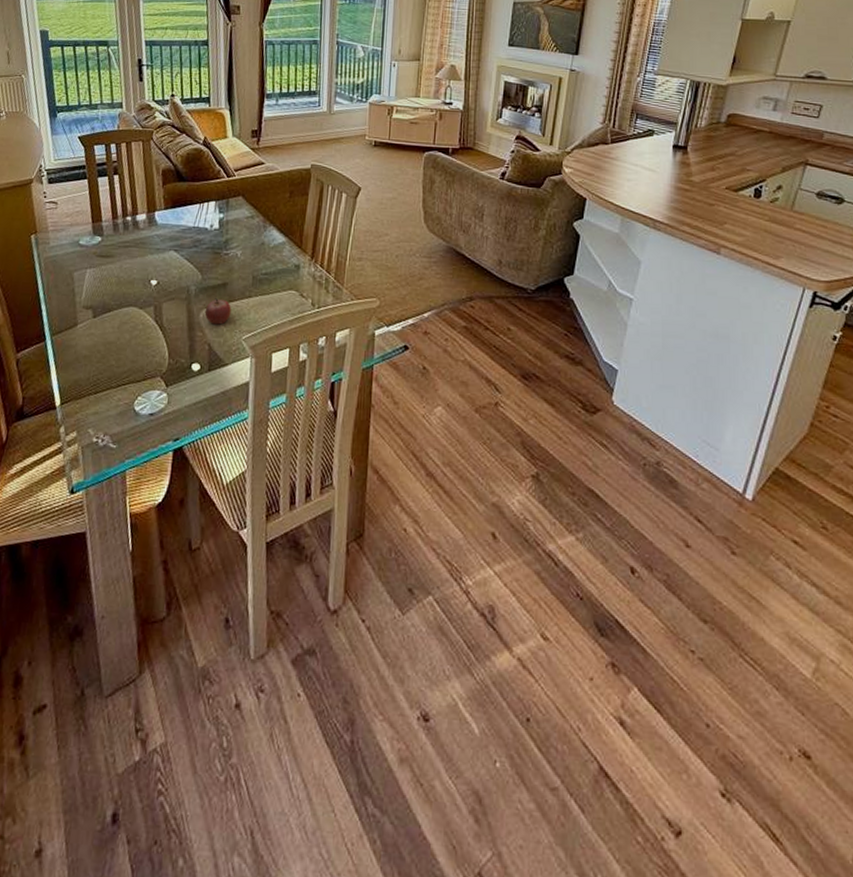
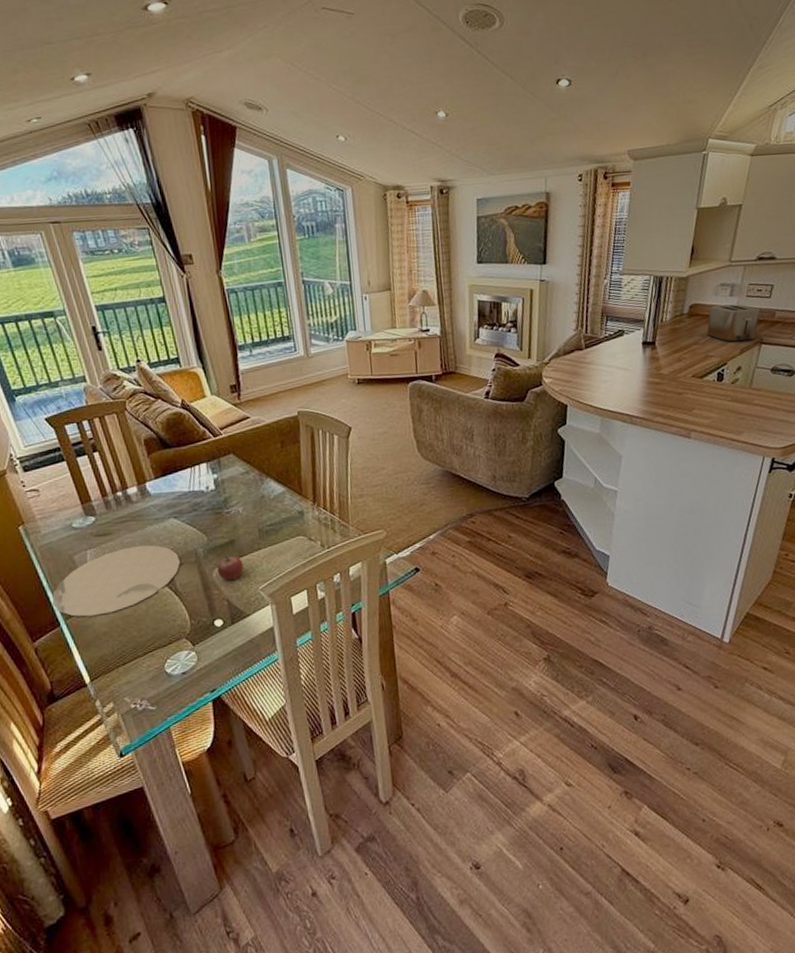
placemat: none [44,272,171,338] -> present [52,545,180,617]
toaster: none [745,118,807,160] -> present [706,304,761,343]

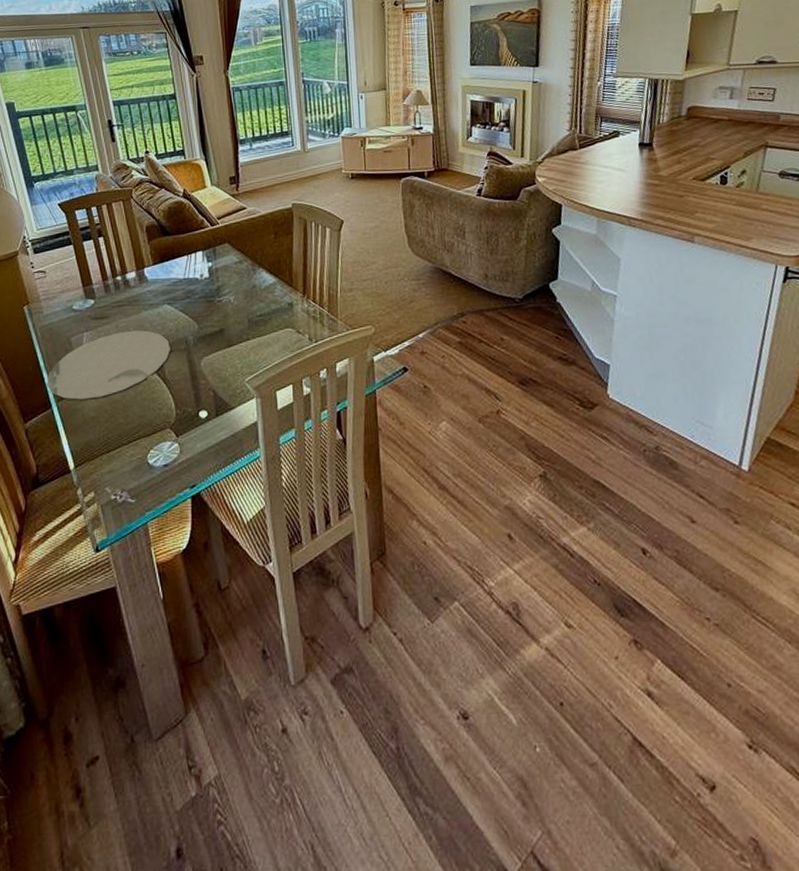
fruit: present [217,555,244,581] -> none [205,344,231,371]
toaster: present [706,304,761,343] -> none [706,107,764,145]

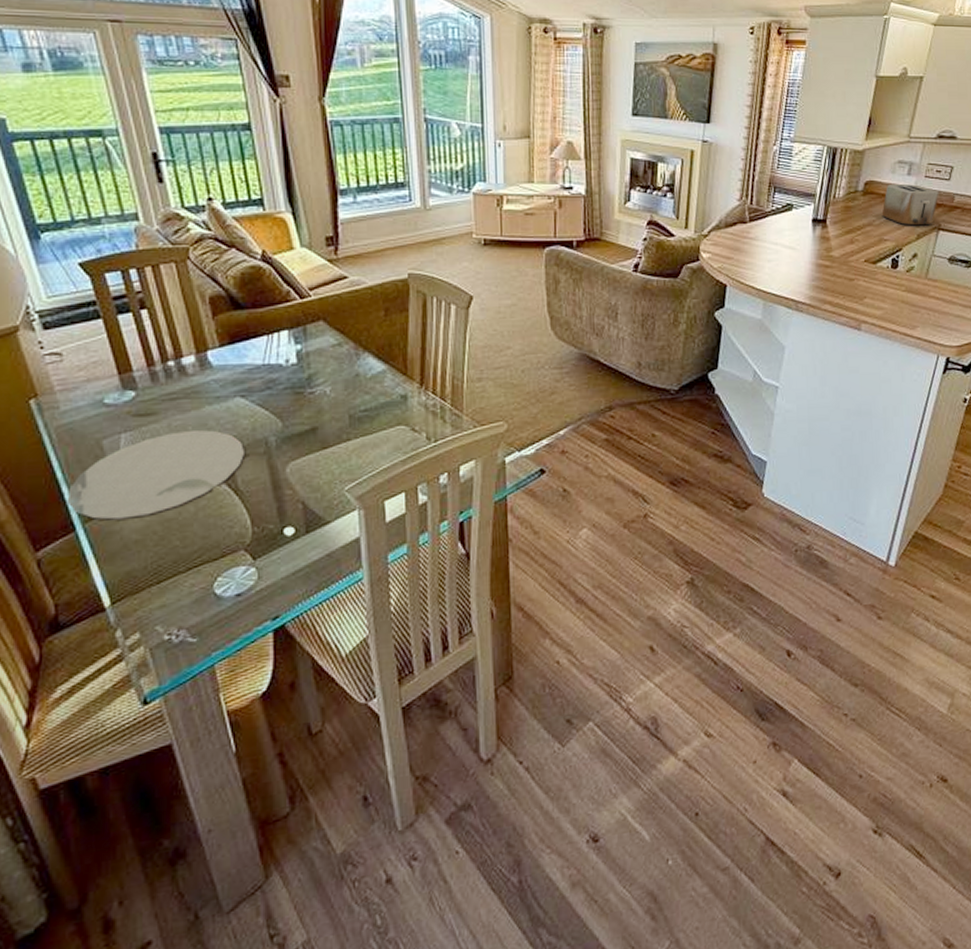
toaster: none [706,107,764,145] -> present [882,184,939,226]

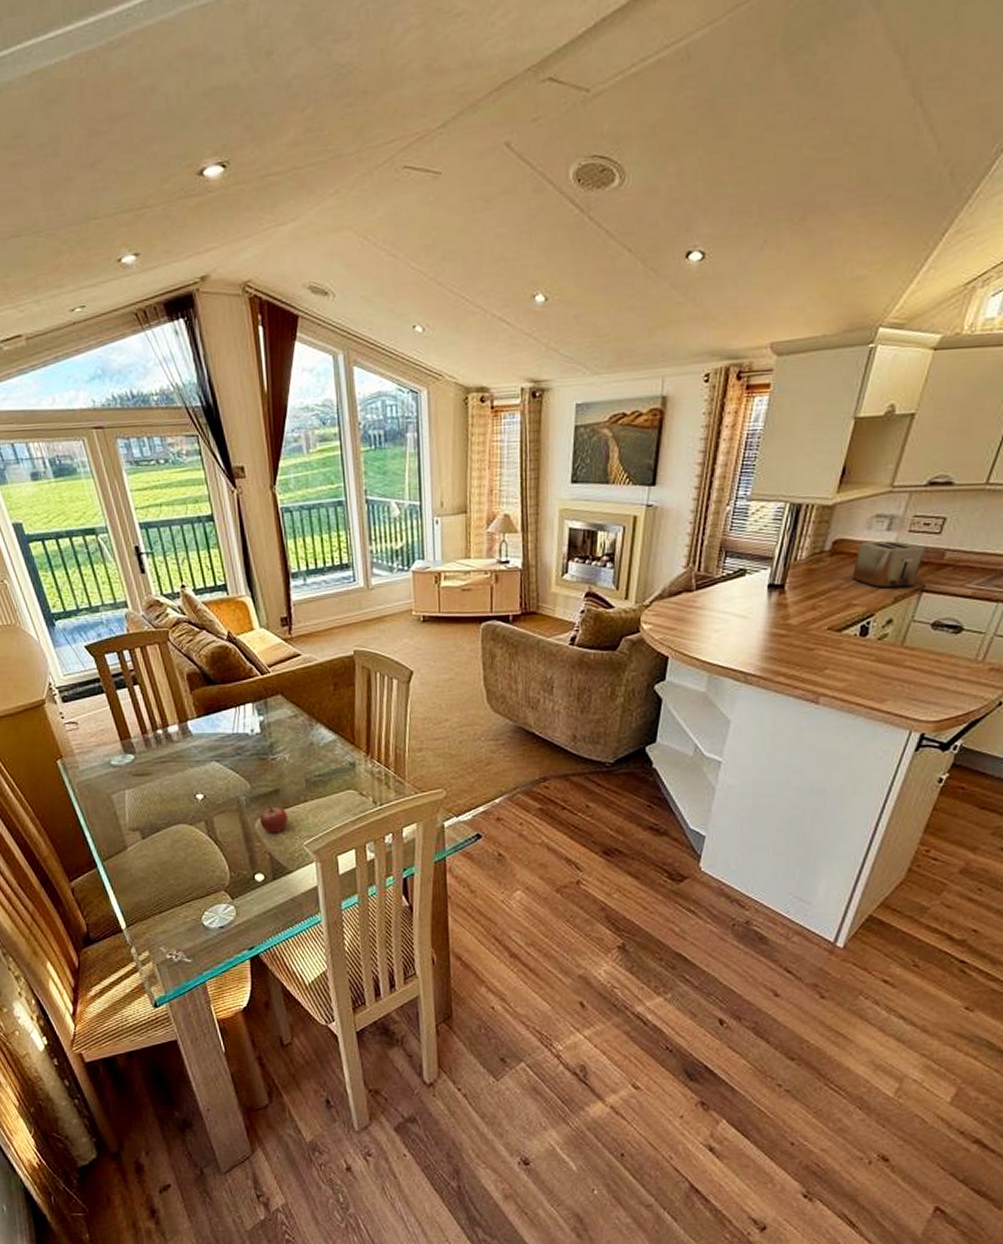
placemat: present [68,429,244,520] -> none [89,788,221,860]
fruit: none [292,446,326,479] -> present [259,805,288,833]

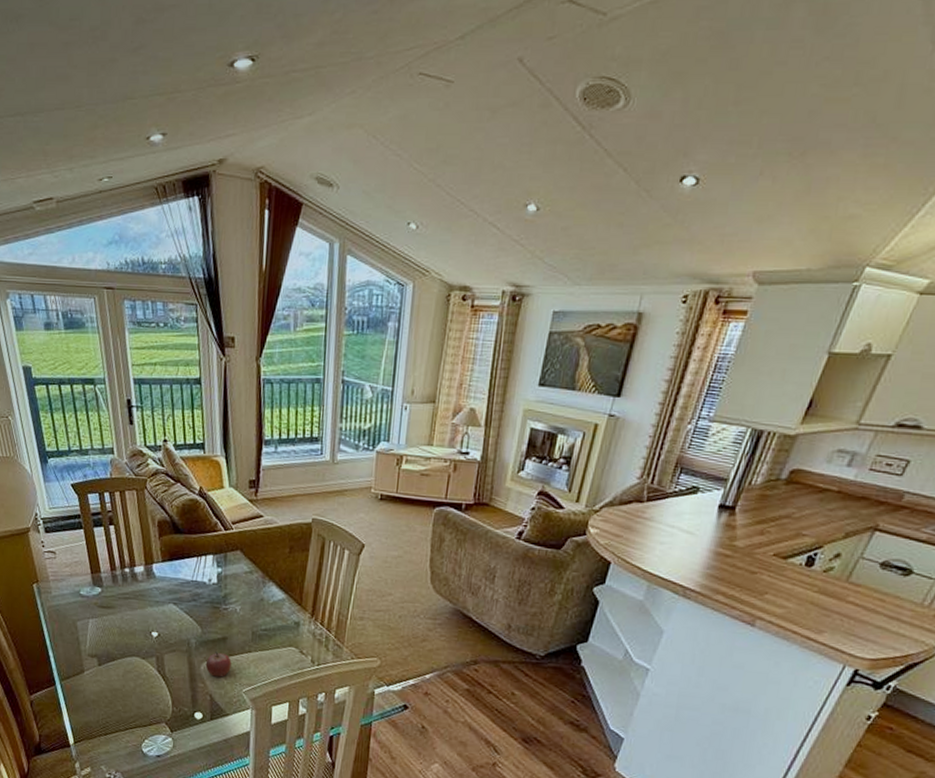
toaster: present [852,540,926,589] -> none [804,475,885,525]

